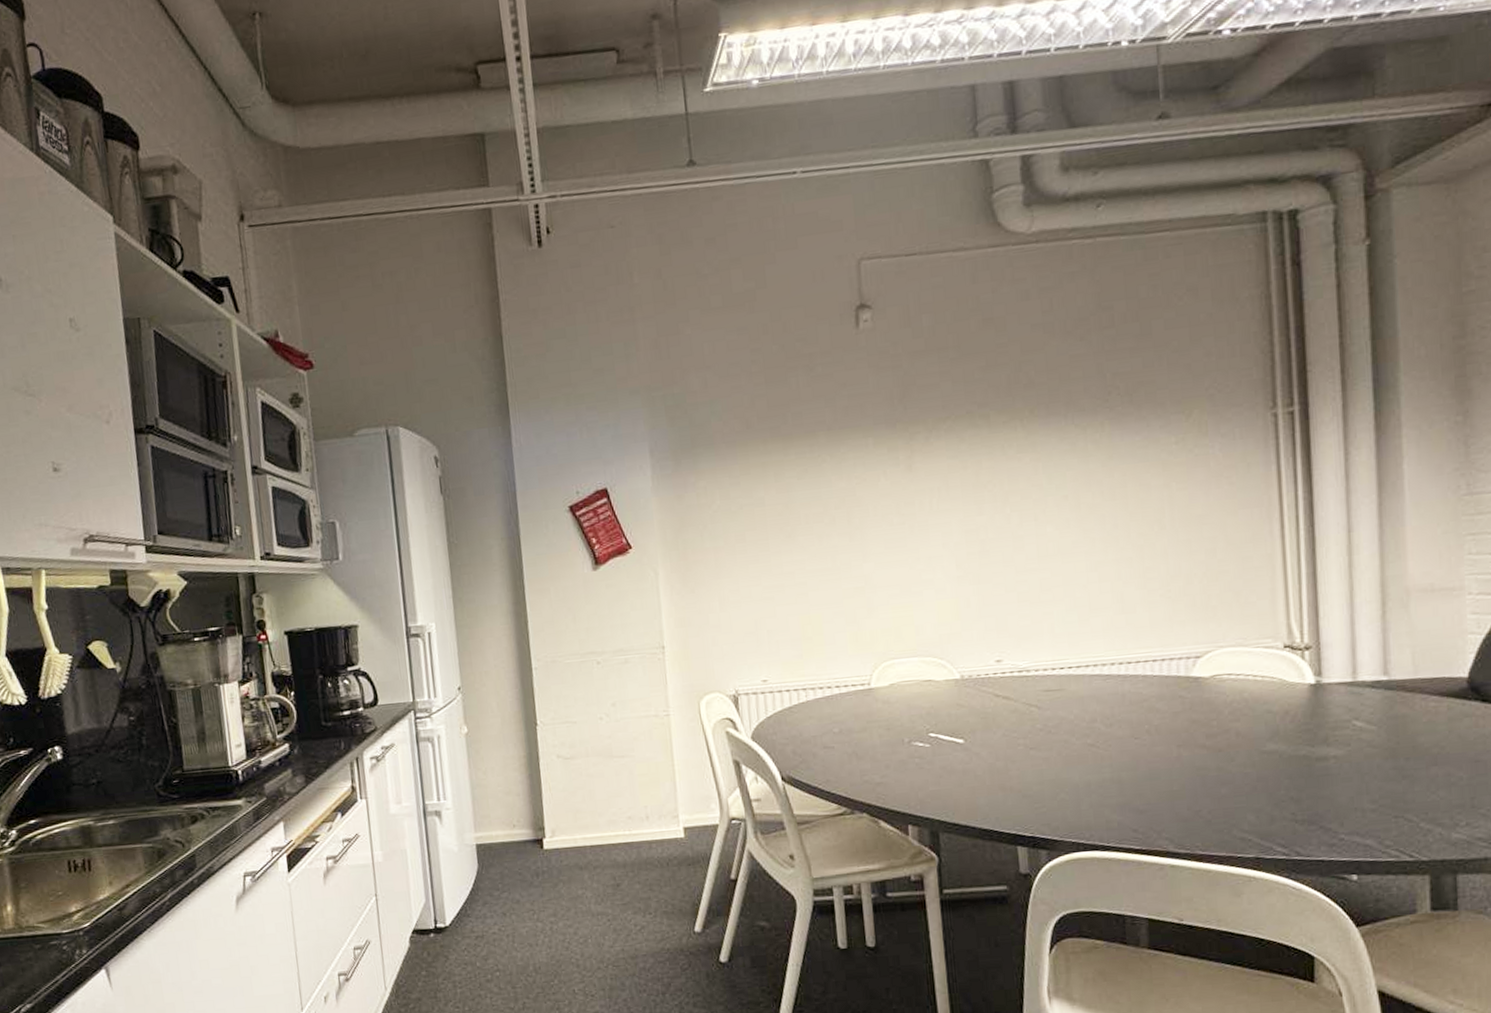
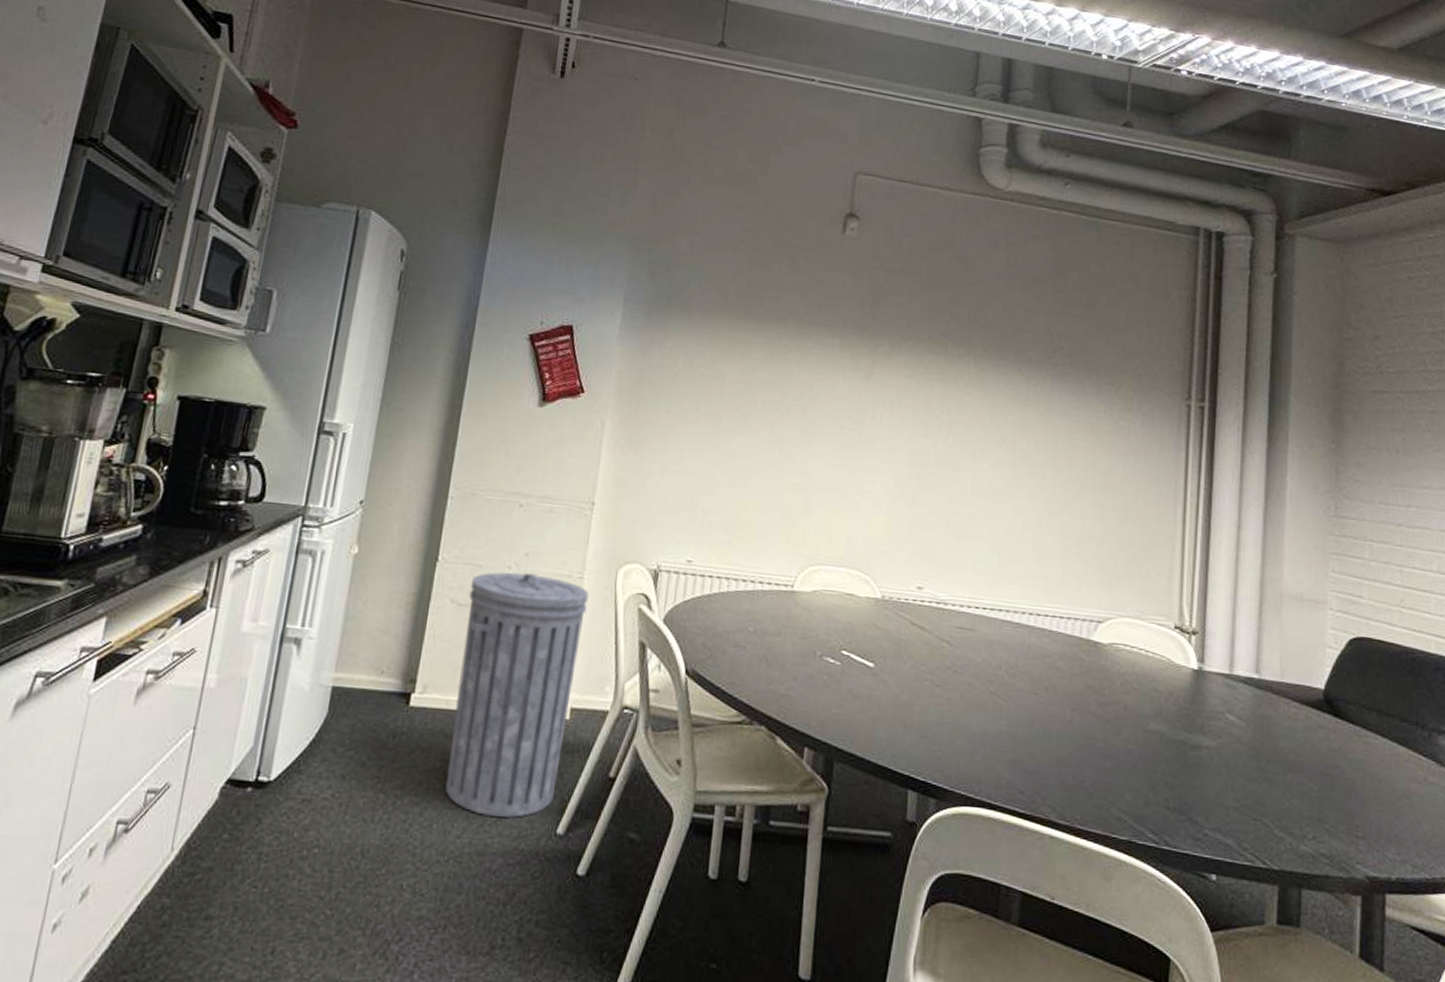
trash can: none [570,720,686,927] -> present [444,572,589,819]

